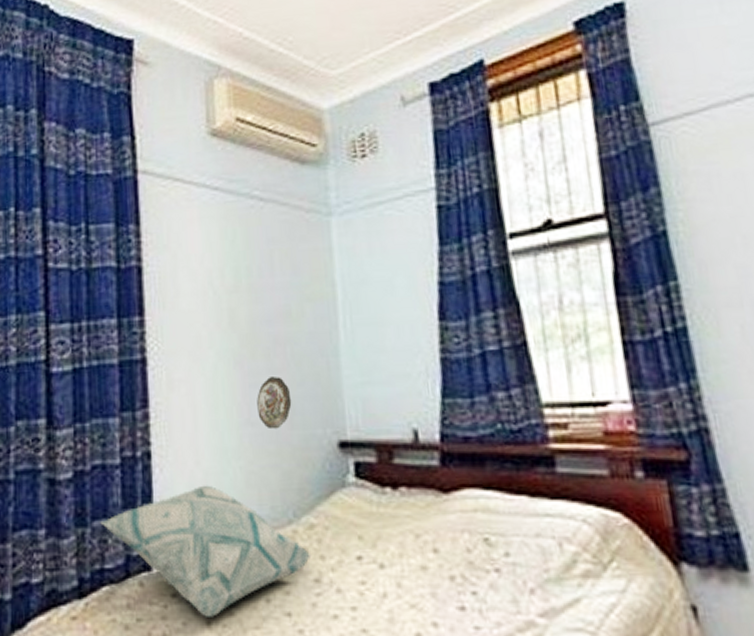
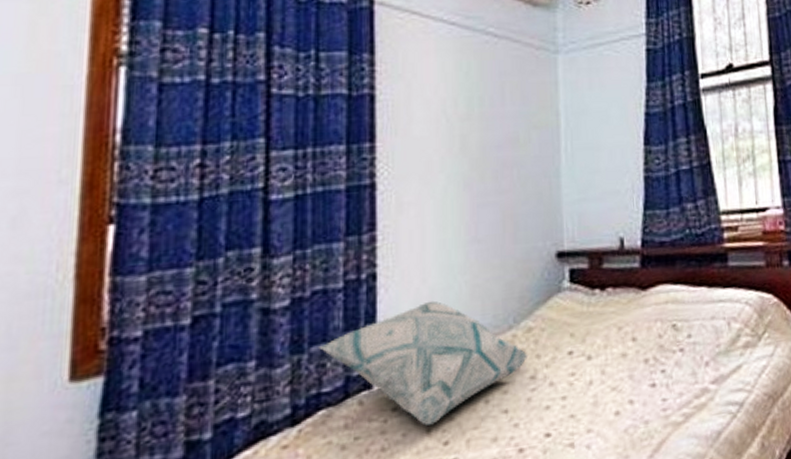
decorative plate: present [257,377,292,430] -> none [484,197,516,245]

